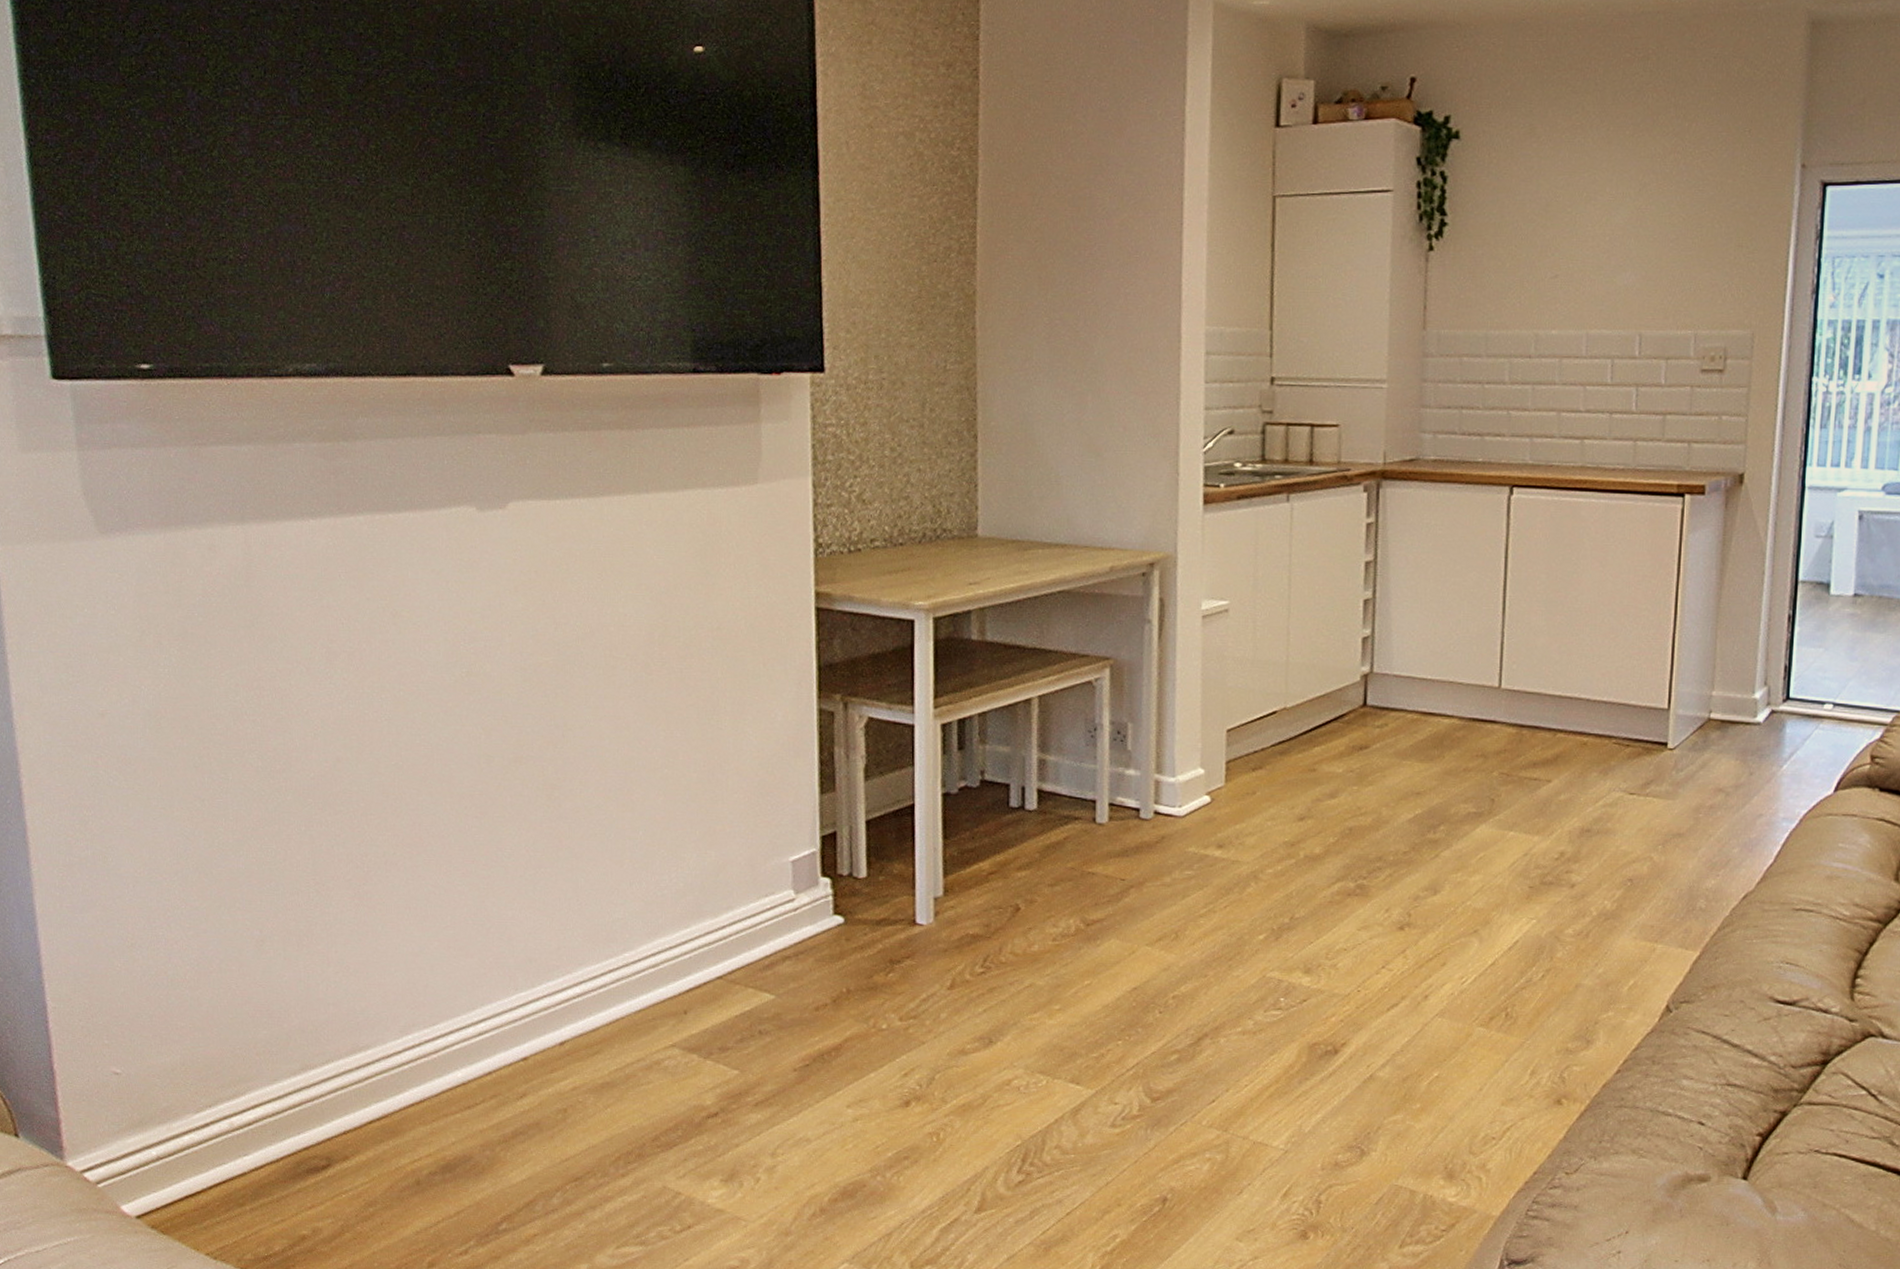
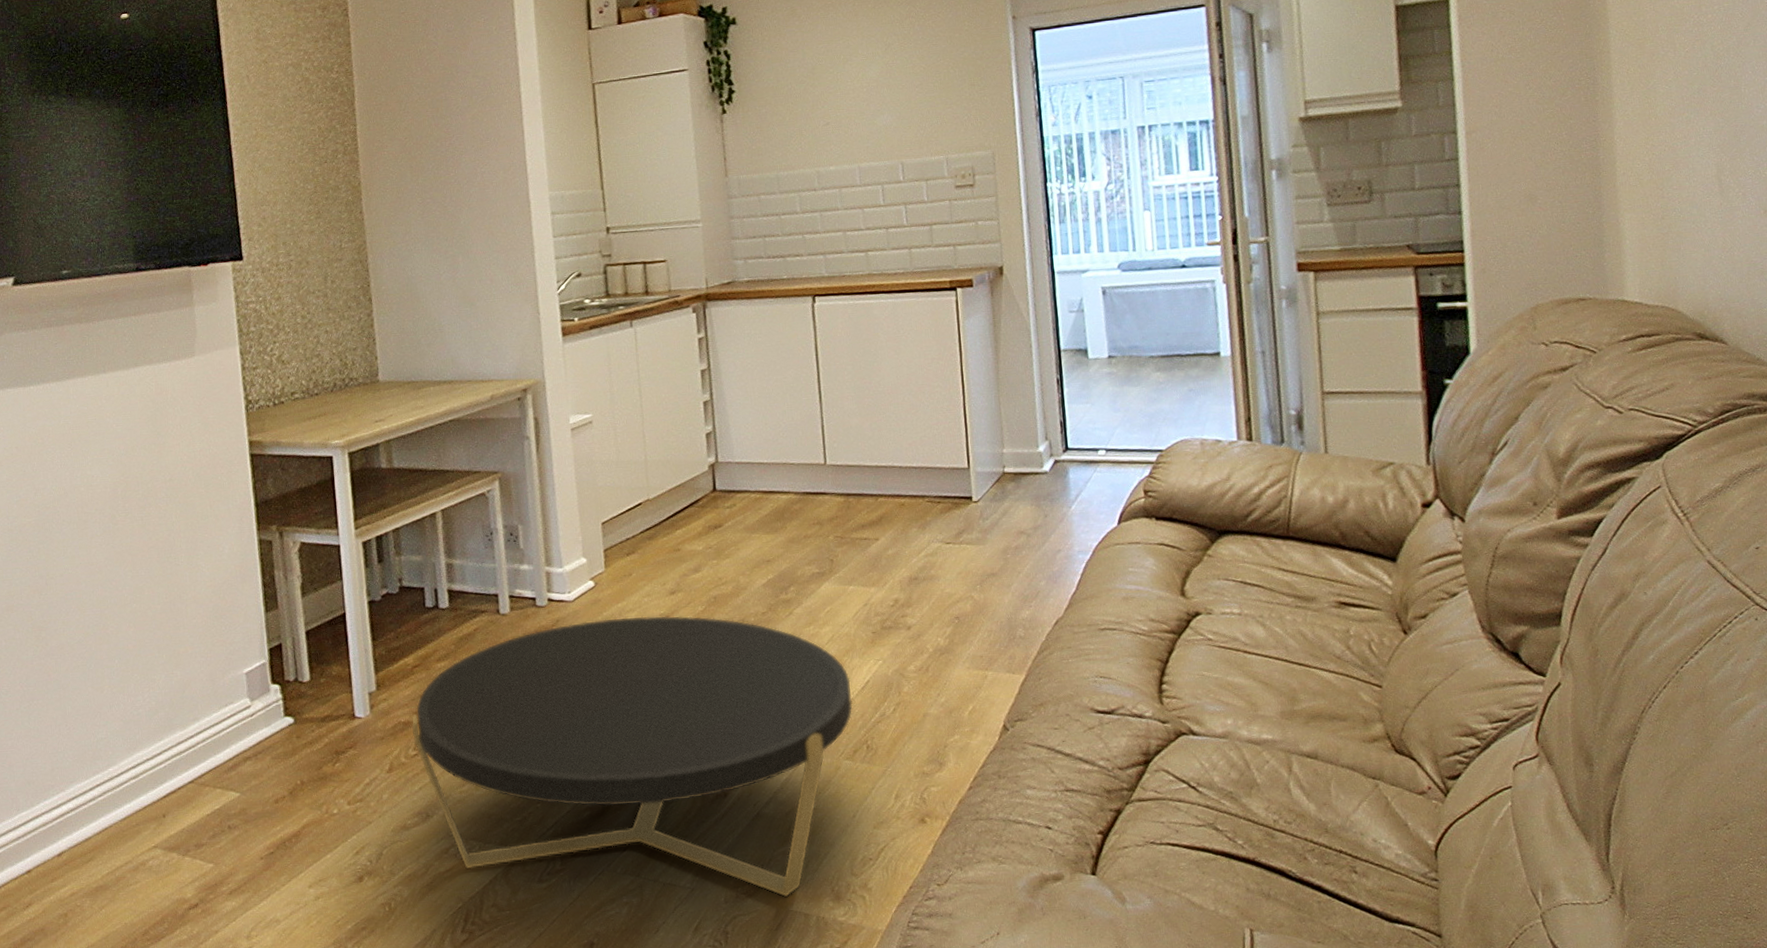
coffee table: none [980,841,1497,1170] -> present [411,616,853,897]

